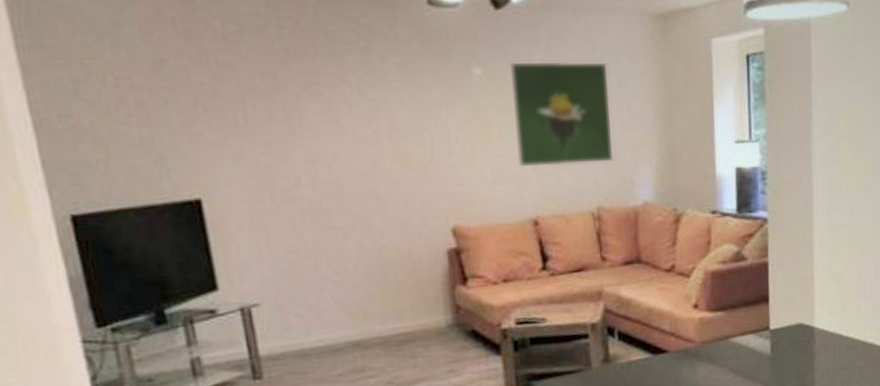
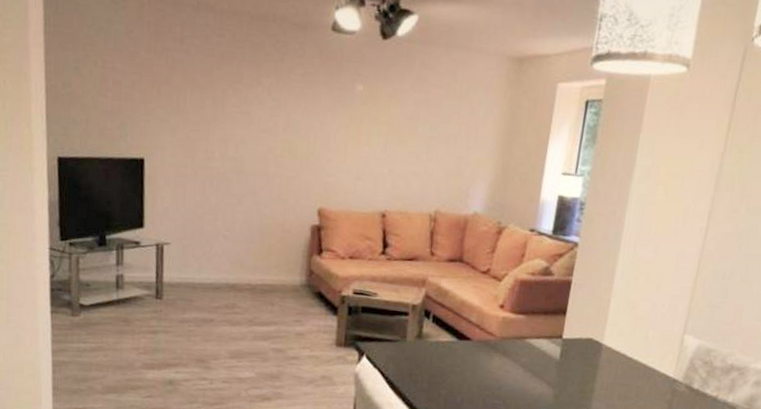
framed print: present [510,61,613,167] -> none [378,83,465,175]

